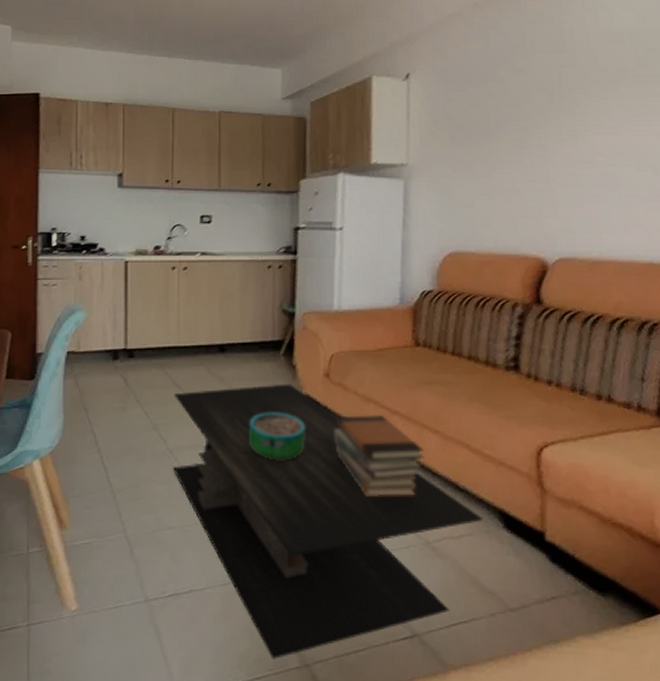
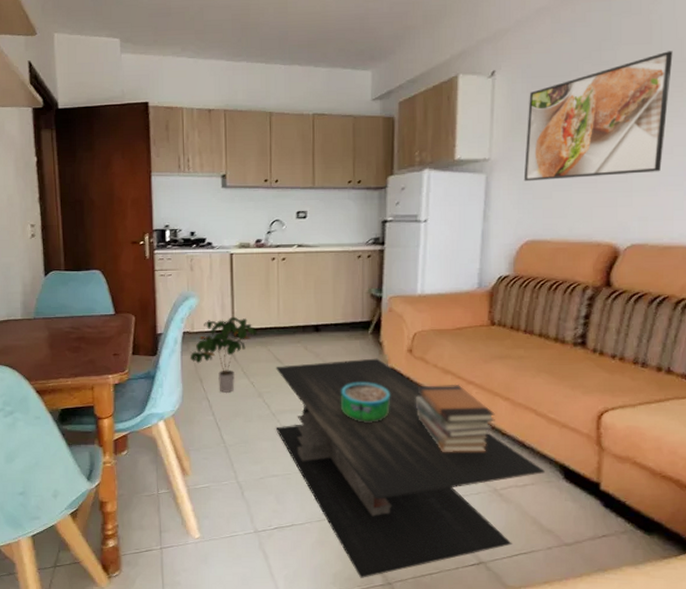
potted plant: none [75,333,153,426] -> present [191,316,257,394]
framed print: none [443,60,587,189] -> present [523,51,673,182]

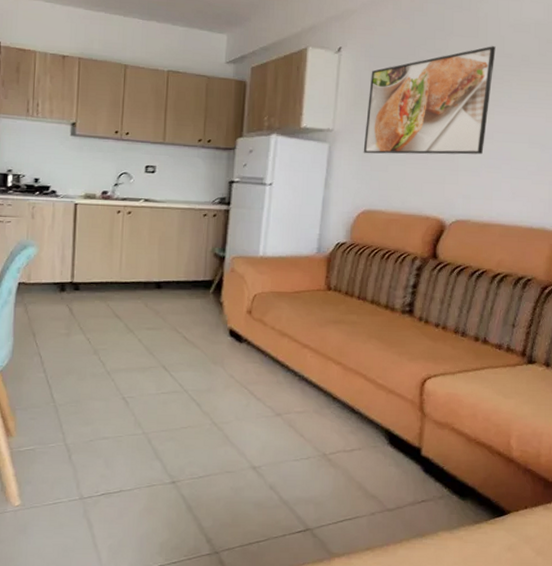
potted plant: present [191,316,257,394] -> none [25,268,97,350]
coffee table: present [276,358,545,578] -> none [110,318,371,547]
decorative bowl: present [341,383,390,423] -> none [178,342,227,384]
book stack: present [415,384,495,452] -> none [251,347,327,416]

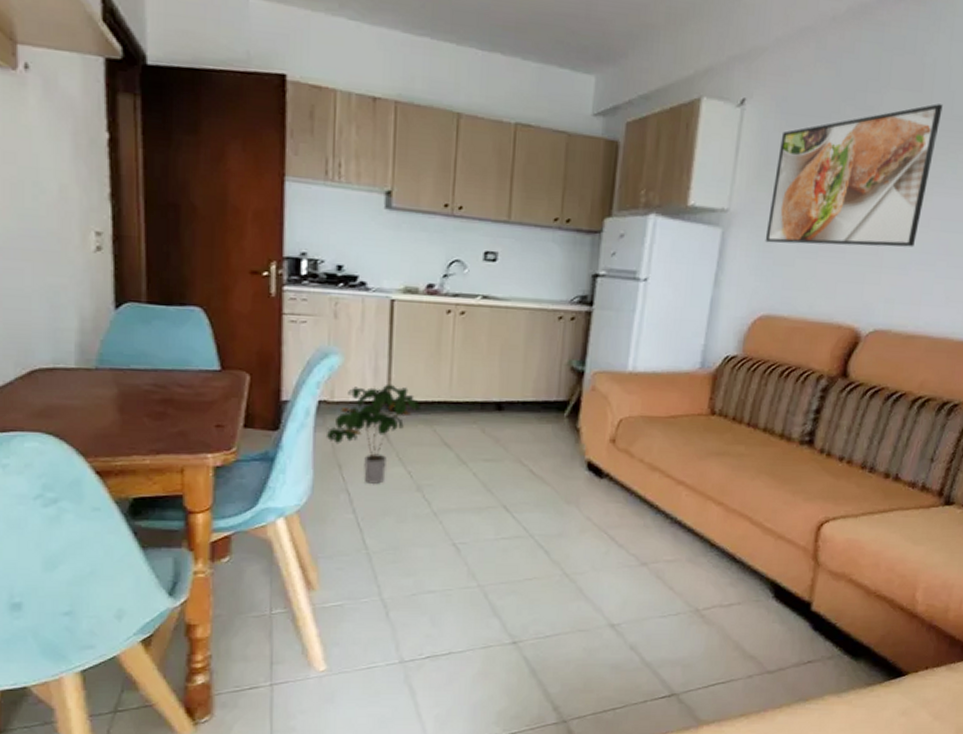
potted plant: none [25,268,97,350] -> present [327,384,420,485]

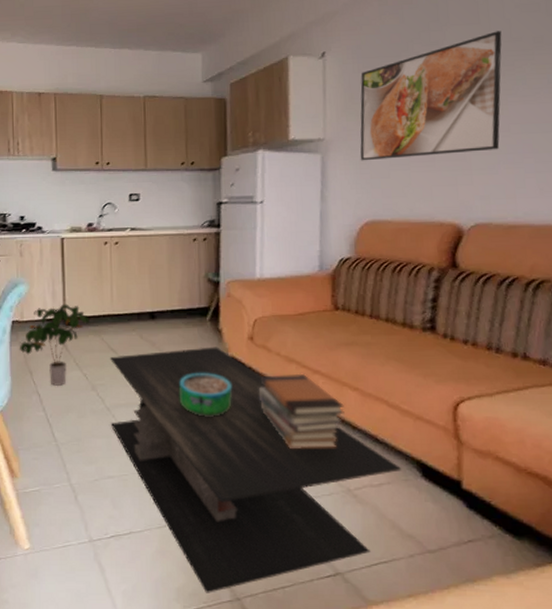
coffee table: none [437,447,754,716] -> present [110,346,401,593]
decorative bowl: none [522,477,584,528] -> present [179,373,232,417]
book stack: none [613,483,705,566] -> present [258,373,345,448]

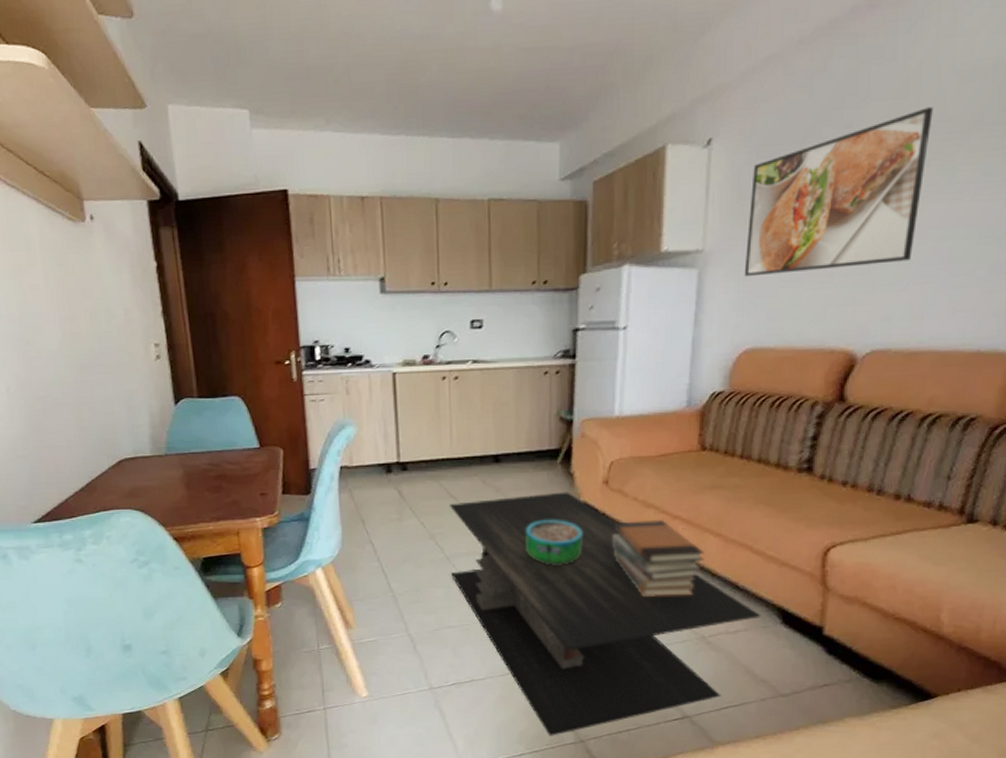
potted plant: present [20,304,90,387] -> none [350,447,427,536]

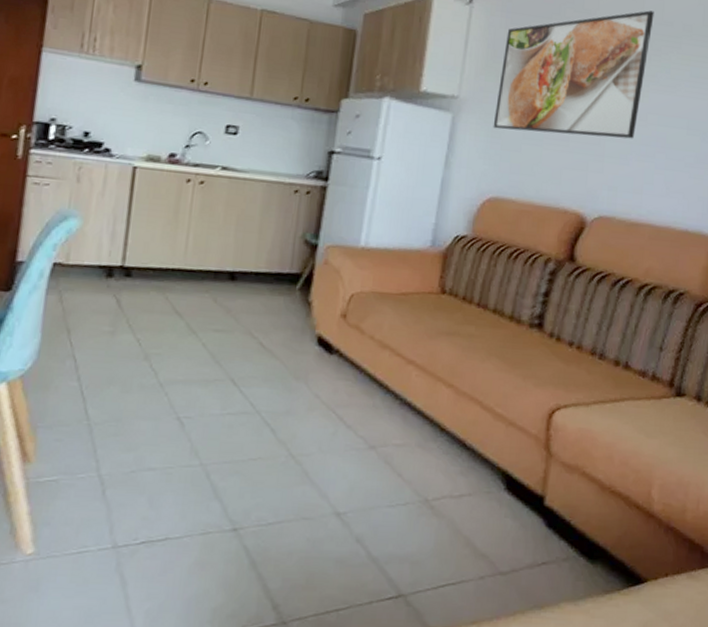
coffee table: present [450,491,760,736] -> none [162,320,485,615]
decorative bowl: present [526,520,583,565] -> none [250,351,313,405]
book stack: present [612,519,704,596] -> none [342,361,435,451]

